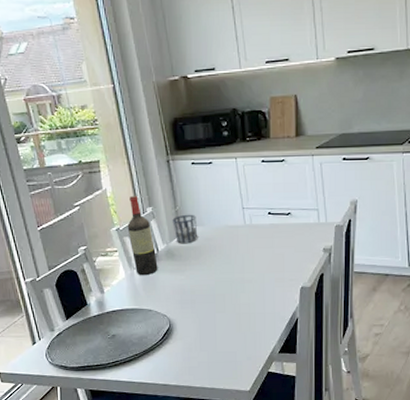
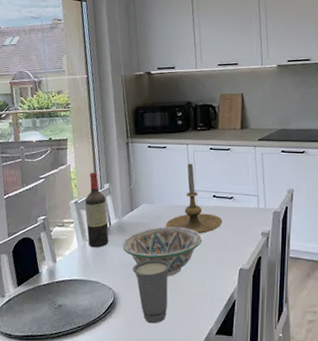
cup: present [172,214,198,244] -> none [126,192,148,220]
decorative bowl: none [173,248,259,300] -> present [122,226,203,277]
cup: none [186,283,228,347] -> present [133,259,171,324]
candle holder: none [219,178,280,254] -> present [166,163,223,234]

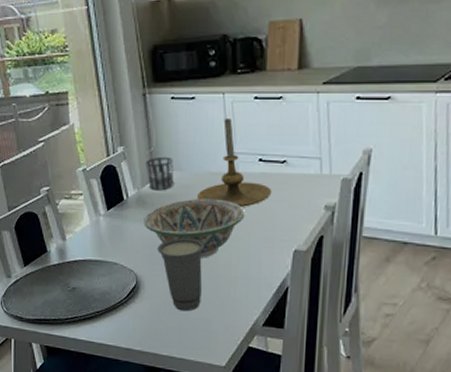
wine bottle: present [85,171,109,248] -> none [95,132,127,224]
cup: none [126,192,148,220] -> present [146,156,174,191]

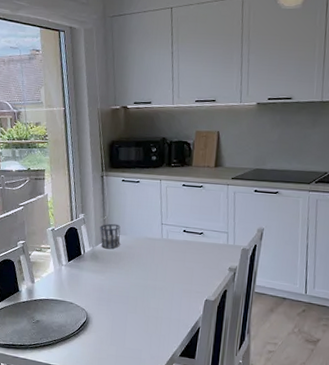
decorative bowl: present [144,198,245,258] -> none [95,257,171,303]
cup: present [157,237,205,312] -> none [104,285,141,343]
candle holder: present [198,117,272,207] -> none [137,198,192,265]

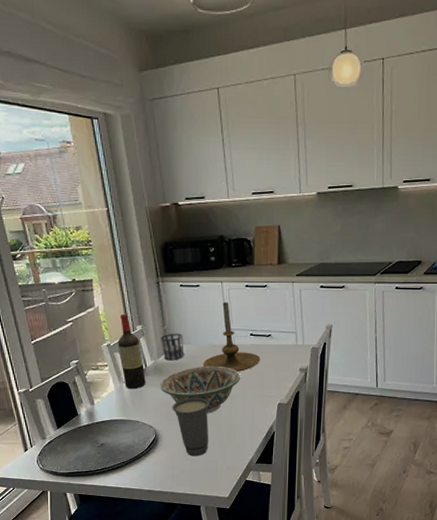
wine bottle: none [61,202,83,273] -> present [117,313,146,389]
decorative bowl: none [95,257,171,303] -> present [160,366,241,413]
cup: none [104,285,141,343] -> present [172,398,210,457]
candle holder: none [137,198,192,265] -> present [203,301,261,372]

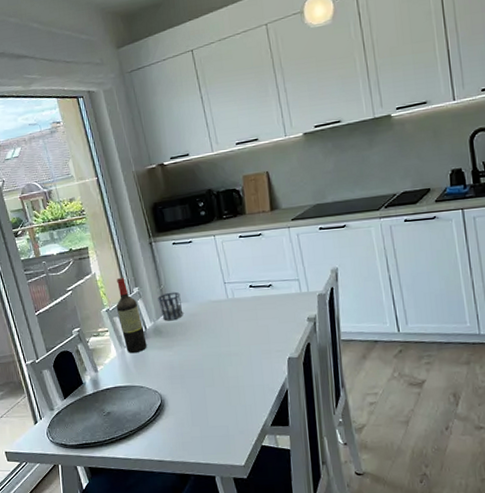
decorative bowl: present [160,366,241,413] -> none [161,322,244,374]
cup: present [172,398,210,457] -> none [175,357,218,422]
candle holder: present [203,301,261,372] -> none [203,254,264,327]

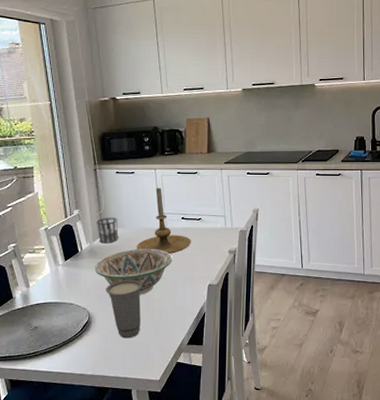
wine bottle: present [116,277,147,354] -> none [55,199,81,272]
decorative bowl: none [161,322,244,374] -> present [95,248,173,295]
cup: none [175,357,218,422] -> present [106,279,143,339]
candle holder: none [203,254,264,327] -> present [137,187,192,254]

